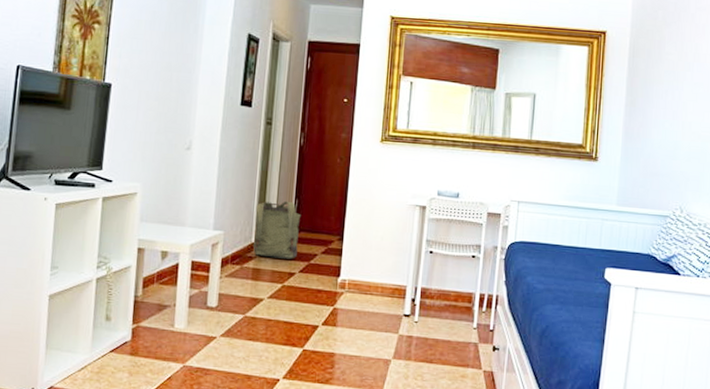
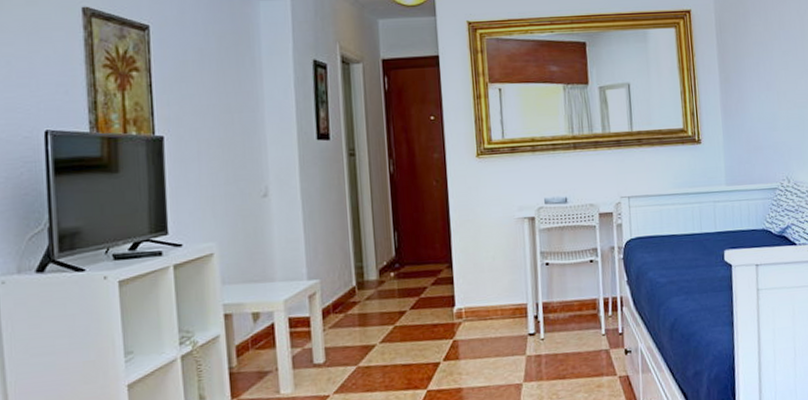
backpack: present [252,201,301,259] -> none [351,235,405,300]

